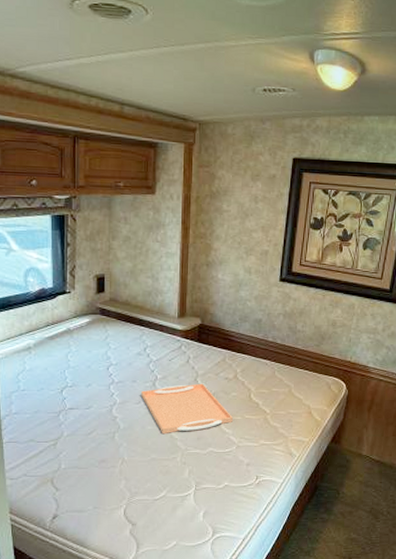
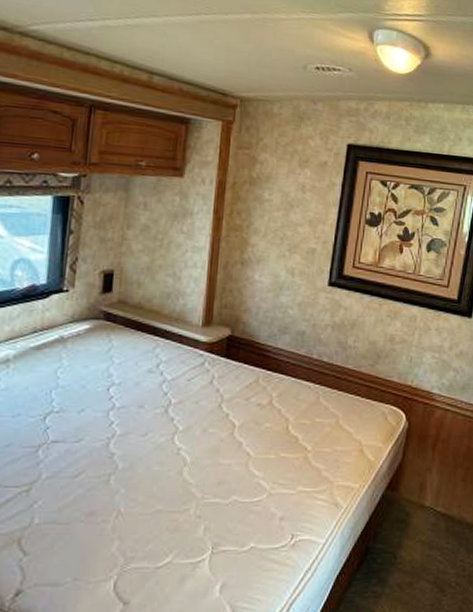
serving tray: present [141,383,233,435] -> none [149,410,264,478]

